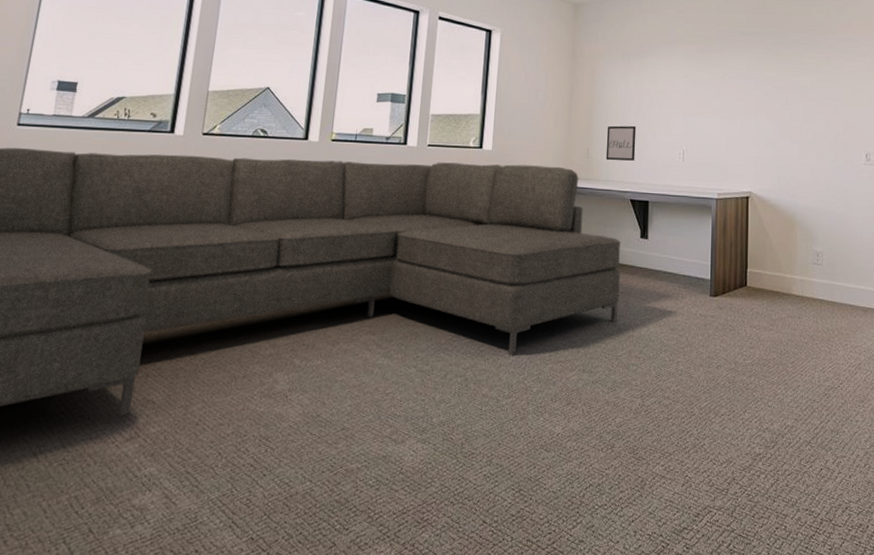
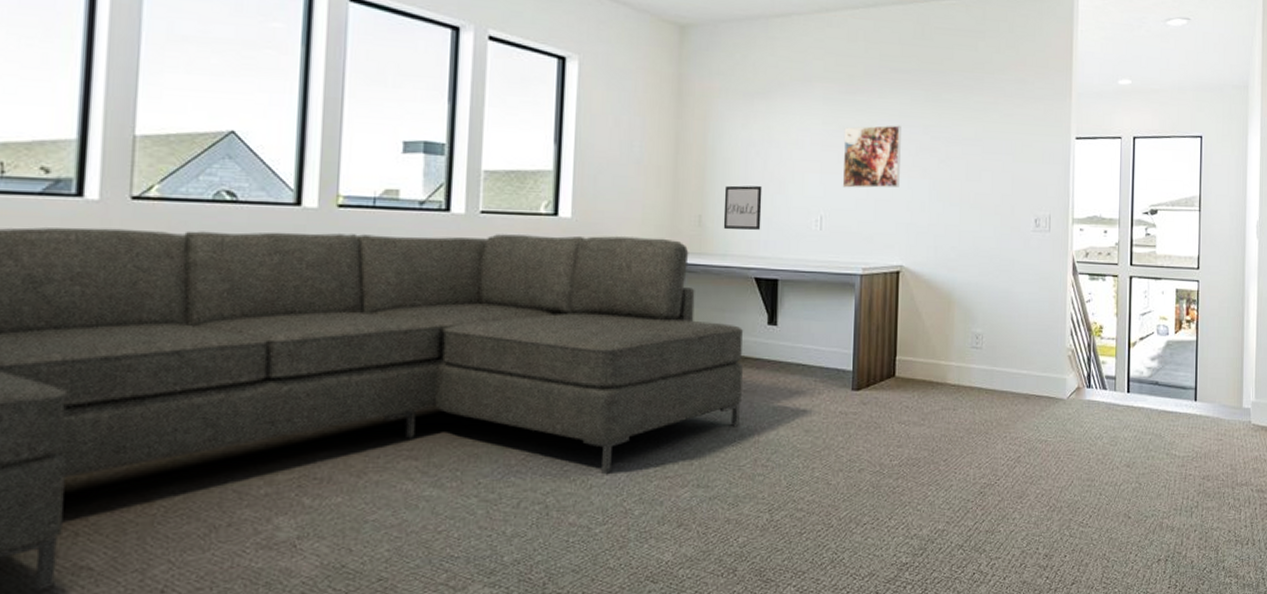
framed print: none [700,77,748,128] -> present [842,125,901,188]

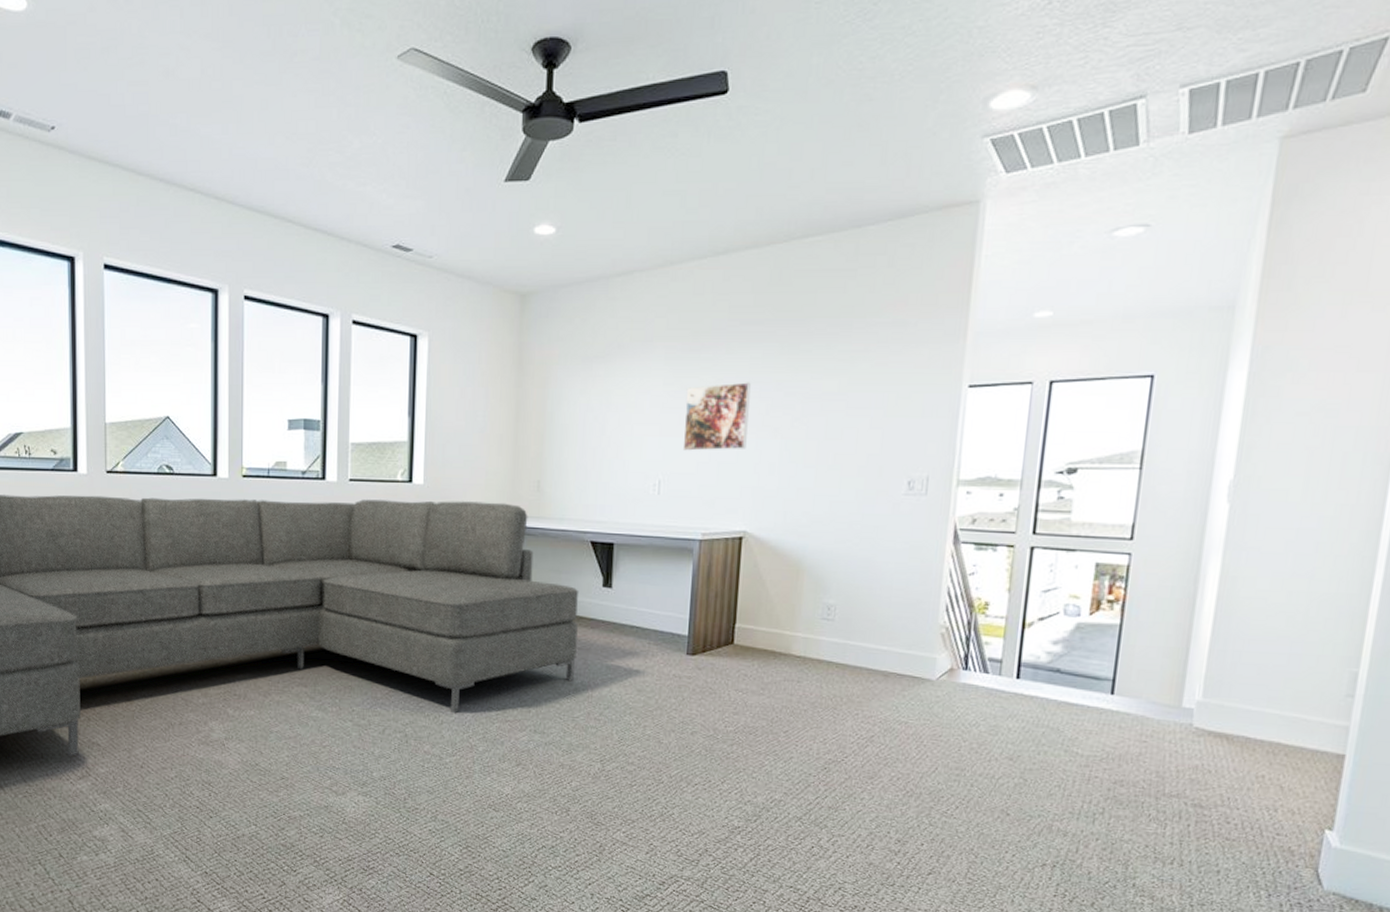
wall art: present [723,185,763,230] -> none [560,451,600,495]

